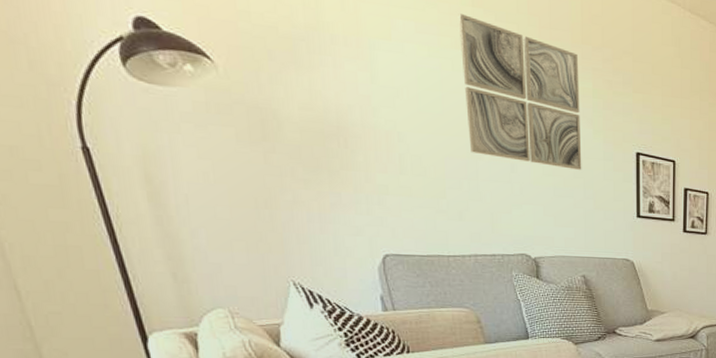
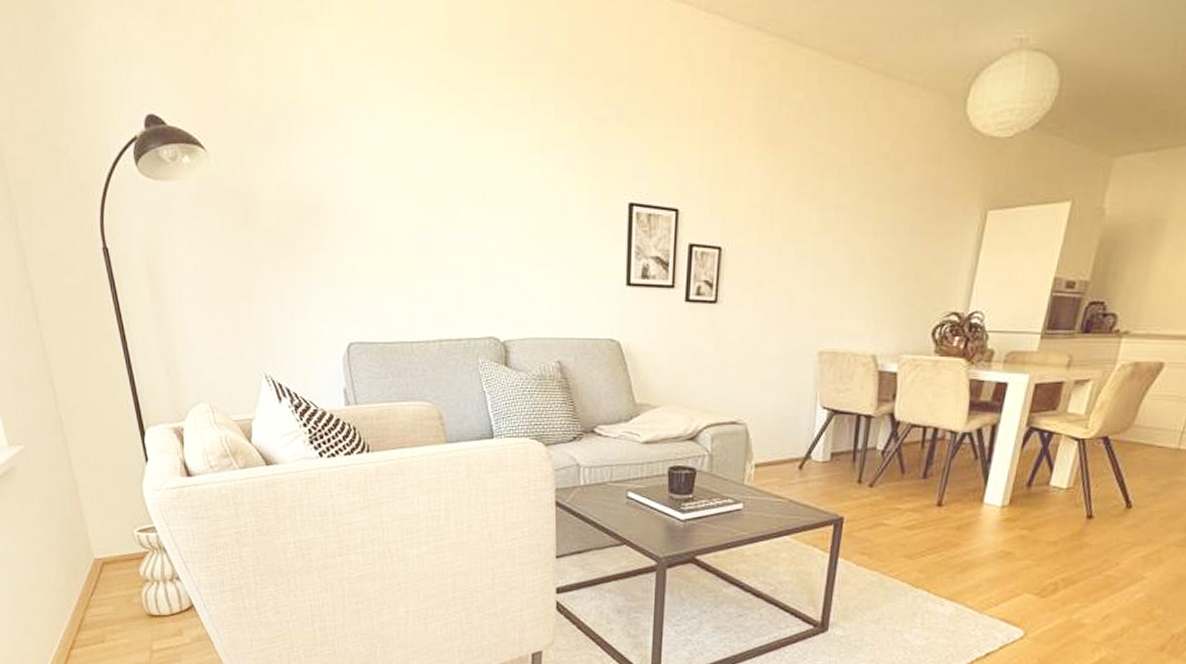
wall art: present [458,14,582,170] -> none [432,61,563,231]

